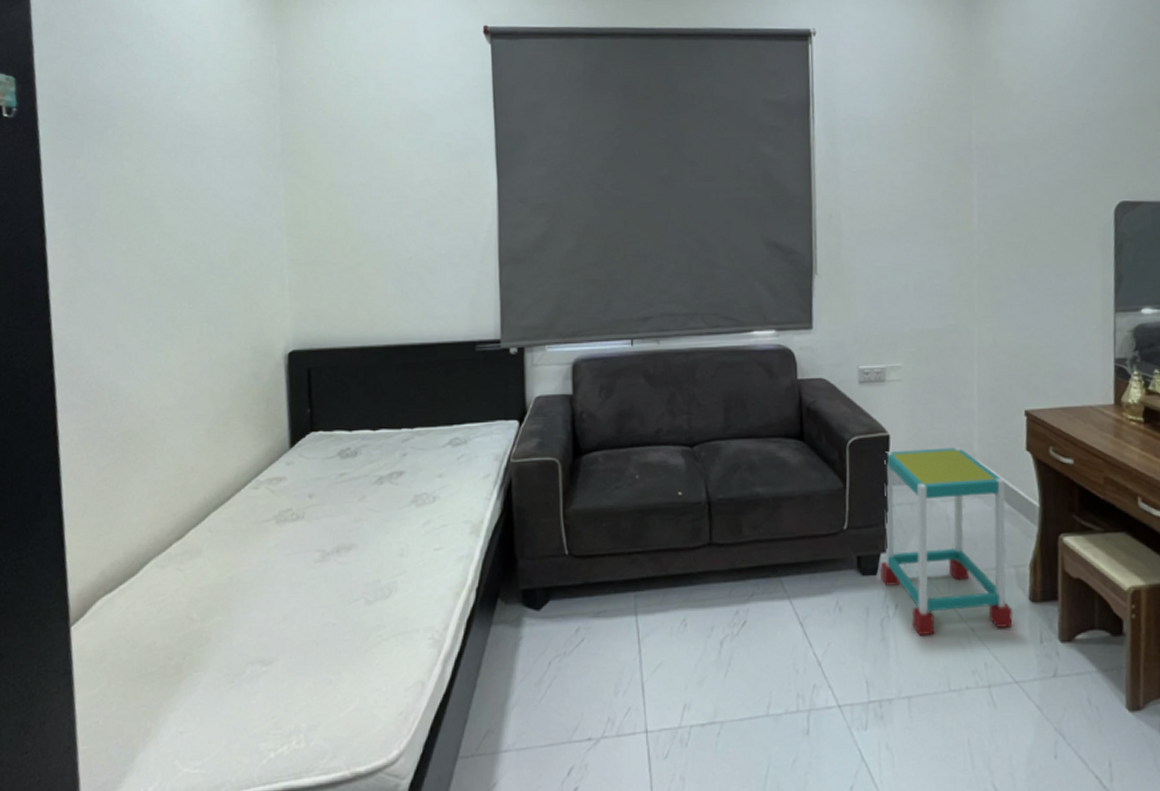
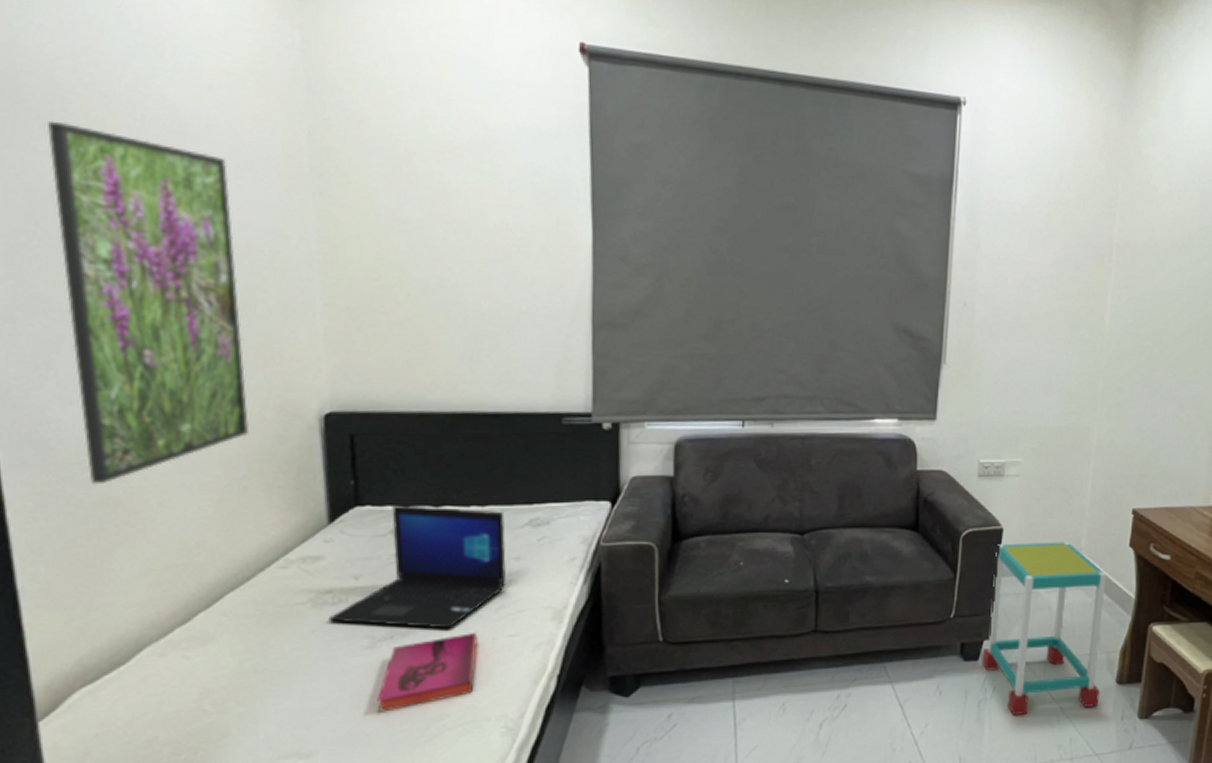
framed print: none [103,134,232,420] -> present [46,120,249,485]
laptop: none [288,429,432,543] -> present [328,505,507,629]
hardback book: none [326,545,409,622] -> present [377,632,478,712]

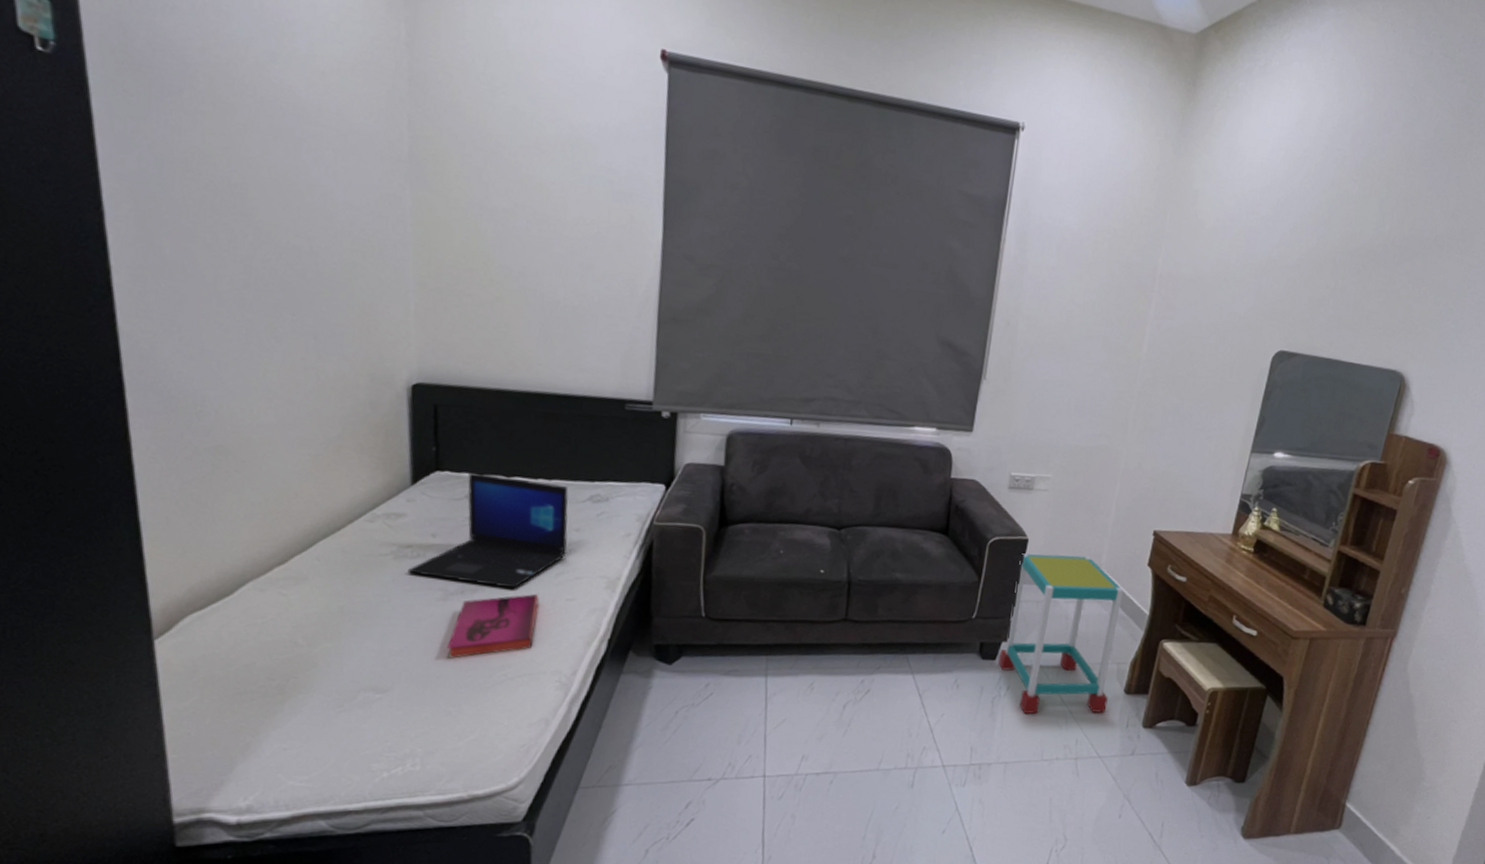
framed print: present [46,120,249,485] -> none [177,97,345,434]

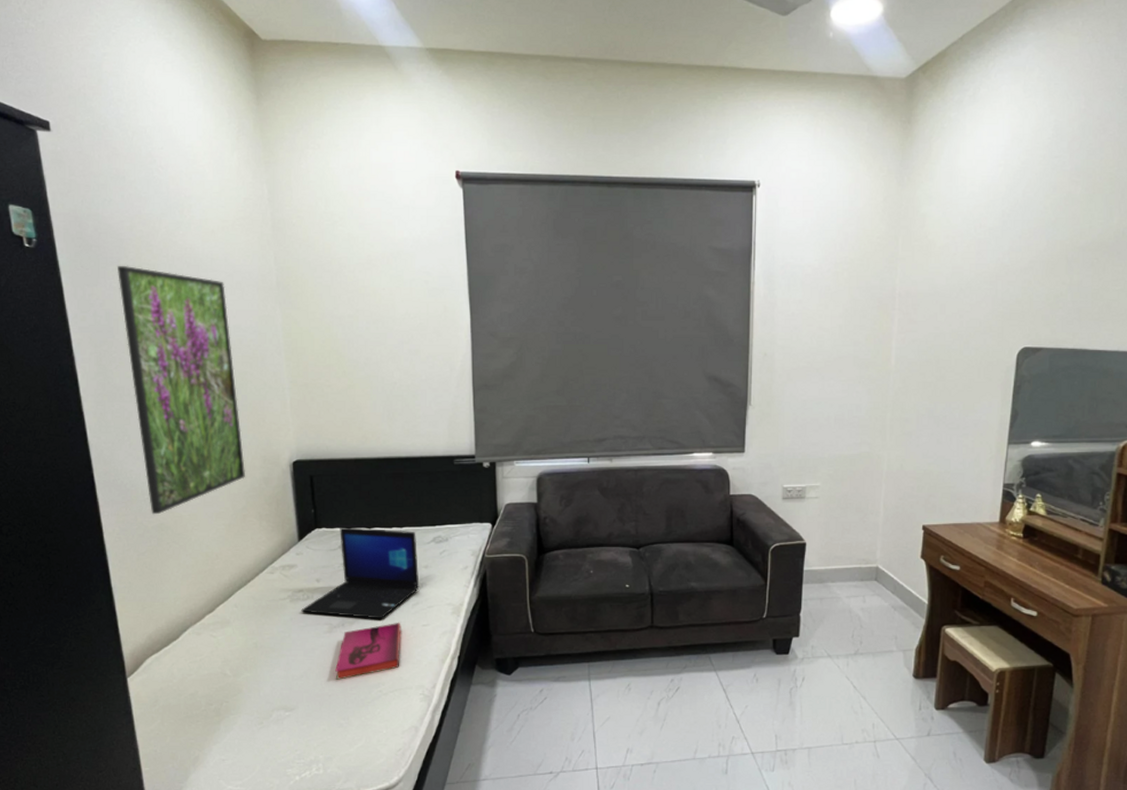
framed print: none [177,97,345,434] -> present [117,265,245,515]
side table: present [998,553,1124,714] -> none [792,554,901,703]

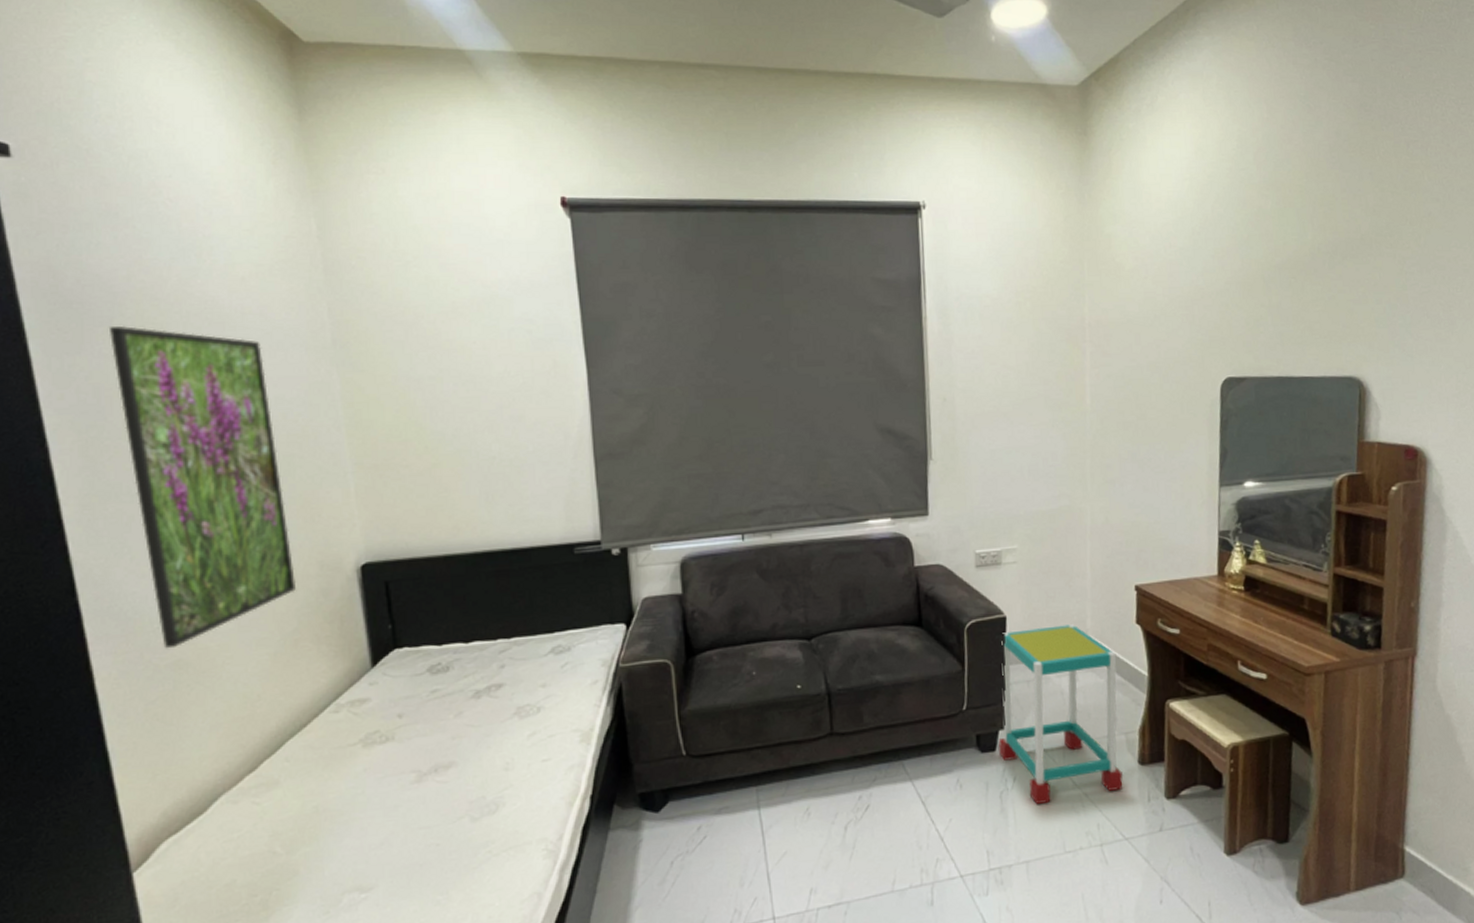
laptop: present [301,527,420,619] -> none [378,641,536,760]
hardback book: present [335,622,401,680] -> none [427,759,515,843]
side table: none [792,554,901,703] -> present [998,624,1123,805]

